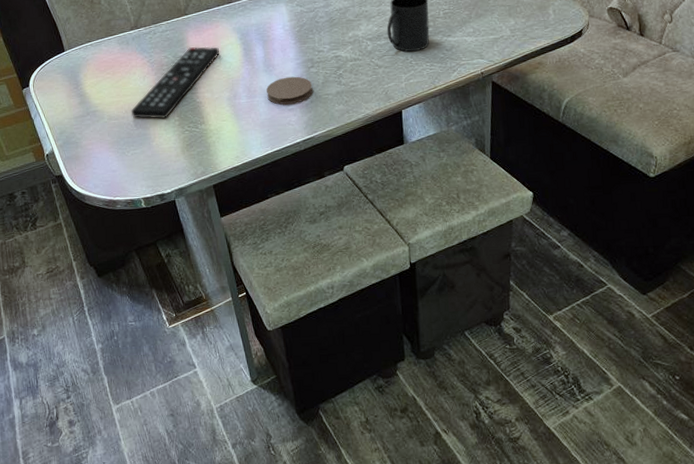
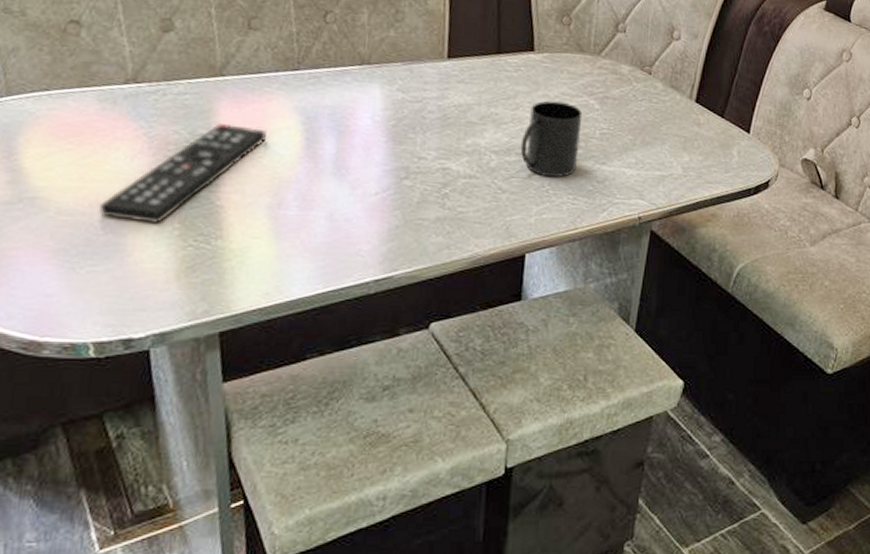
coaster: present [266,76,313,105] -> none [330,187,402,226]

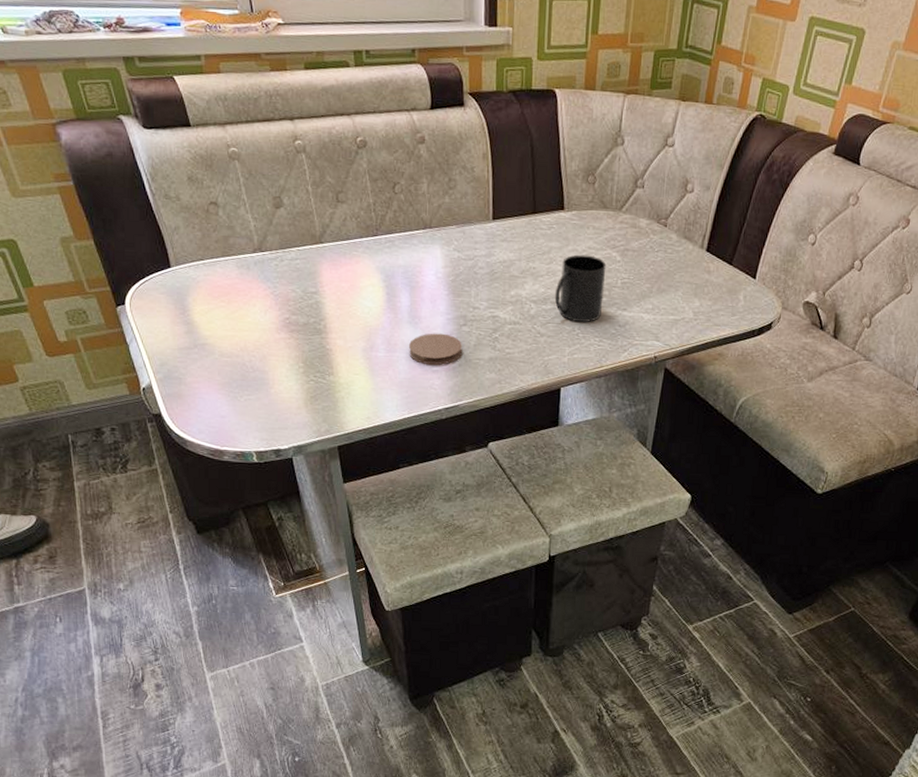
remote control: present [98,124,267,223] -> none [247,283,359,363]
coaster: none [330,187,402,226] -> present [409,333,463,365]

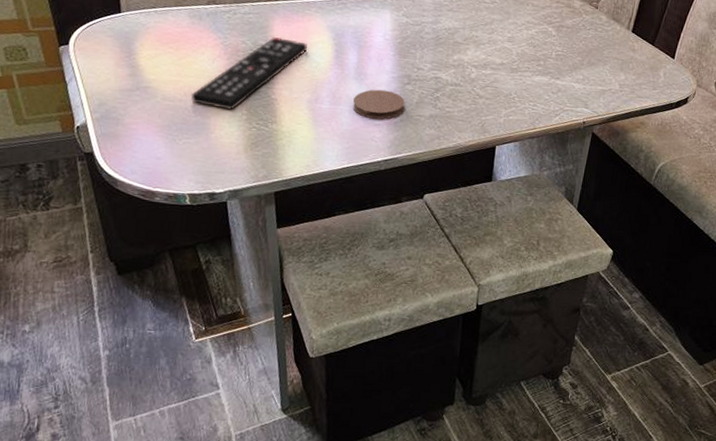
remote control: none [247,283,359,363] -> present [191,37,308,110]
mug: present [554,254,607,323] -> none [494,27,543,88]

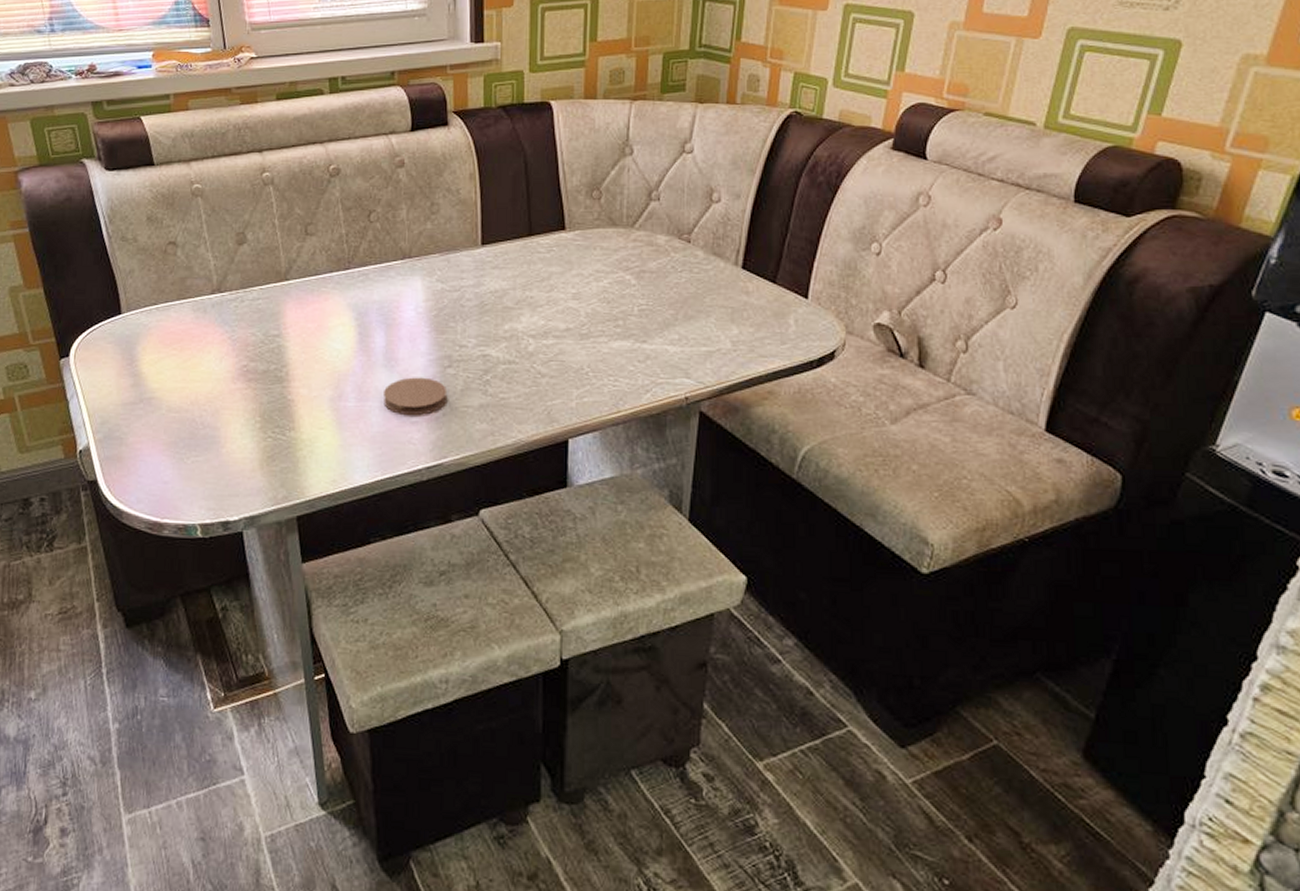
remote control: present [191,37,308,110] -> none [198,324,327,417]

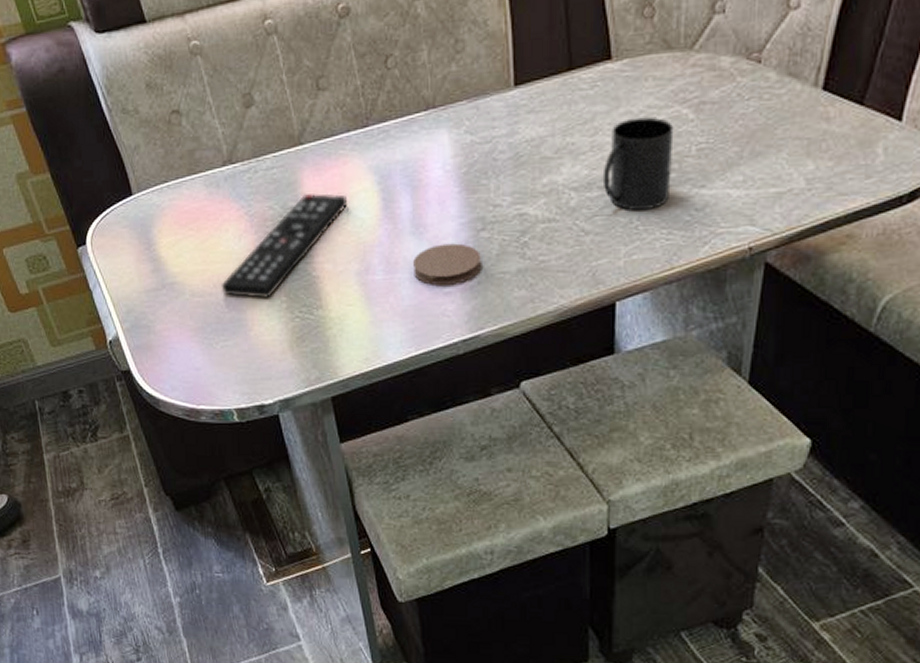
remote control: none [198,324,327,417] -> present [221,193,348,298]
mug: none [557,279,619,360] -> present [602,116,674,211]

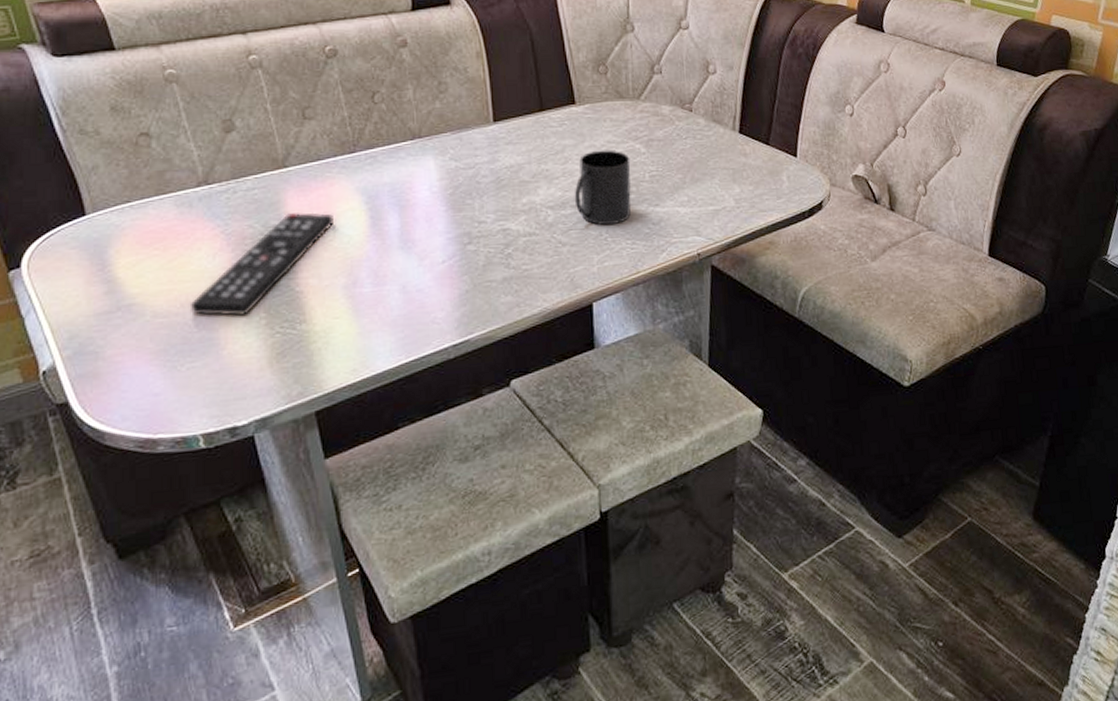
coaster: present [413,243,482,285] -> none [402,256,470,295]

